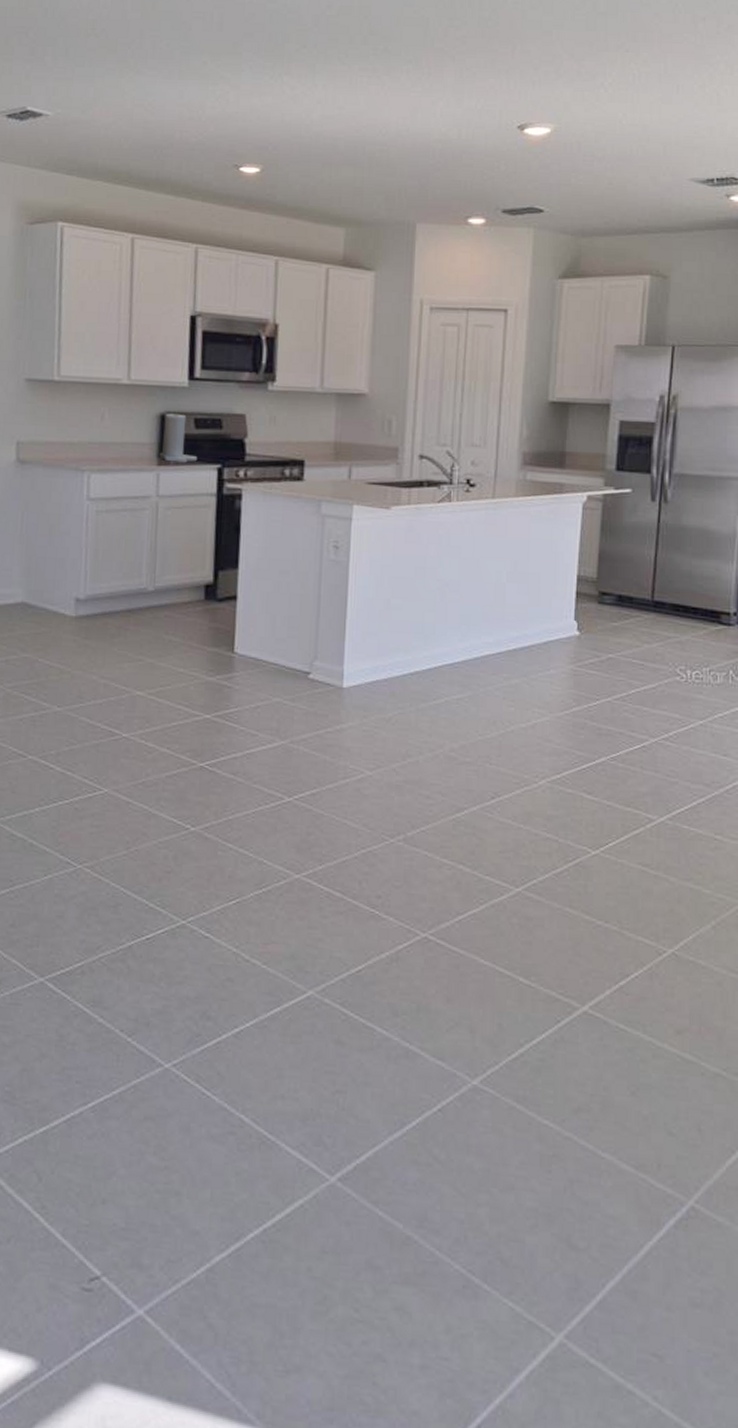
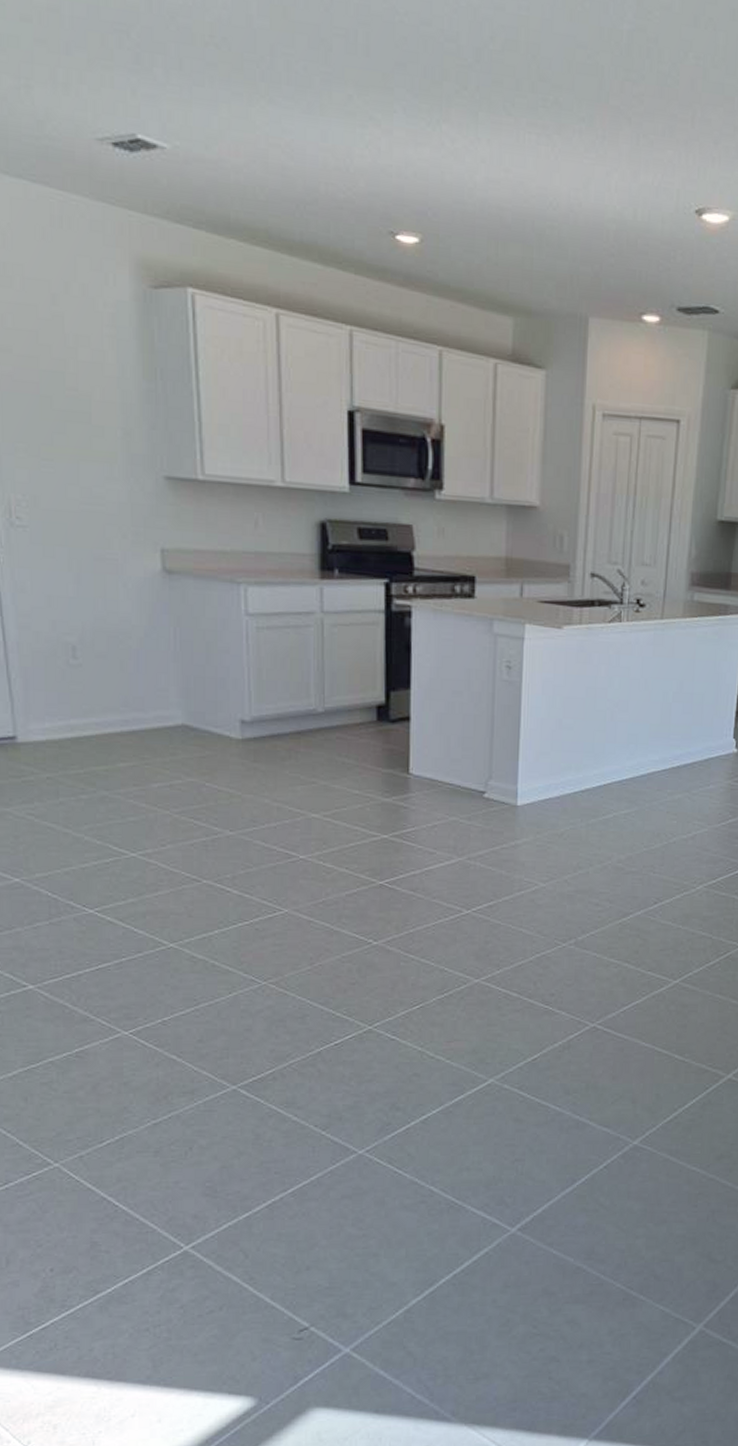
paper towel: present [158,413,198,463] -> none [320,521,363,577]

